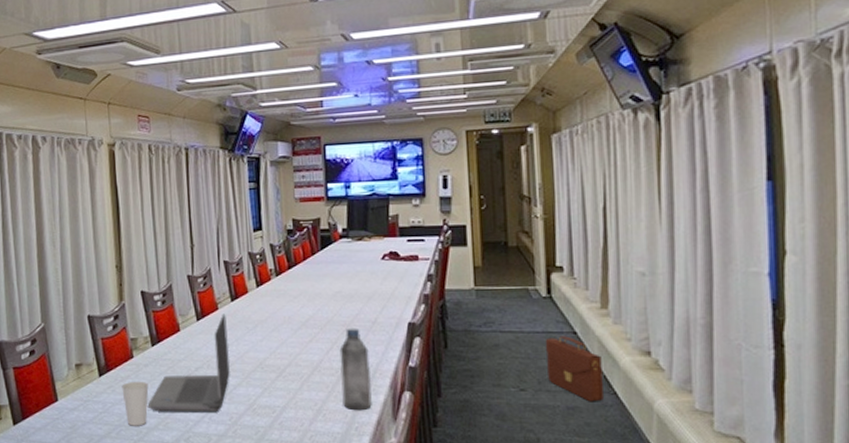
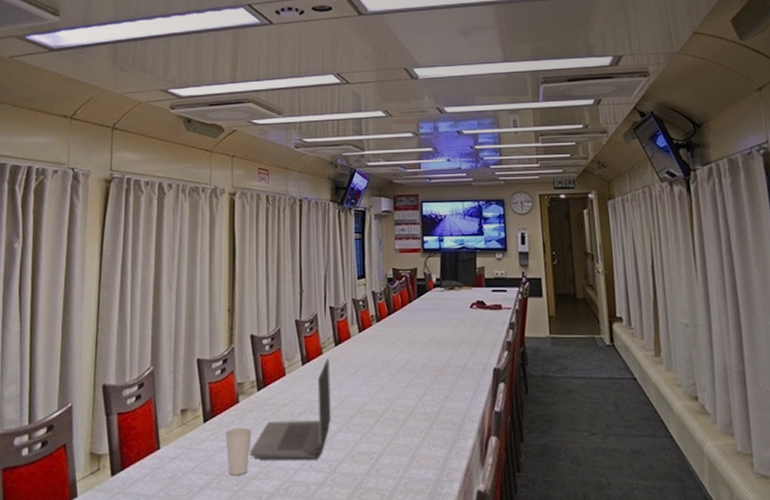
water bottle: present [339,328,372,411] -> none [433,373,462,456]
briefcase: present [545,336,604,402] -> none [610,382,662,446]

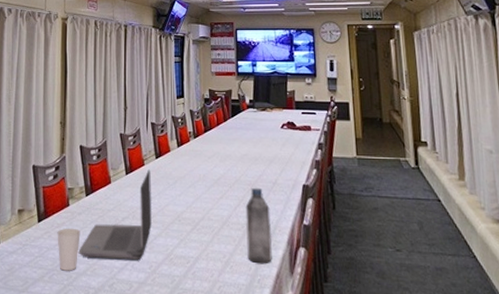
water bottle: none [433,373,462,456] -> present [245,187,272,264]

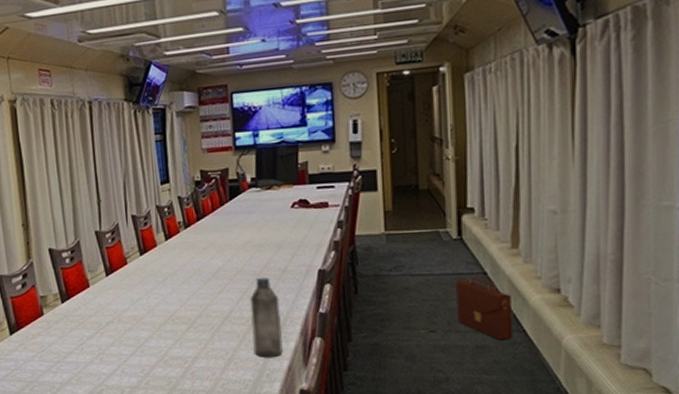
cup: present [57,228,81,271] -> none [33,337,60,382]
laptop computer: present [78,169,152,261] -> none [59,268,141,367]
briefcase: none [415,203,466,264] -> present [455,277,513,341]

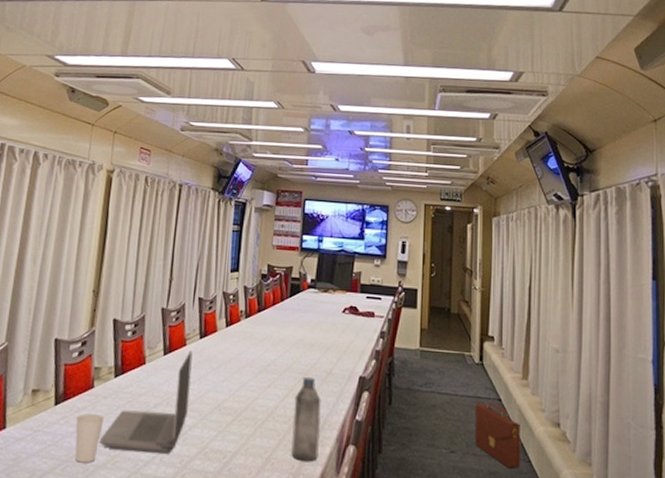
cup: none [33,337,60,382] -> present [75,413,104,463]
laptop computer: none [59,268,141,367] -> present [99,350,193,454]

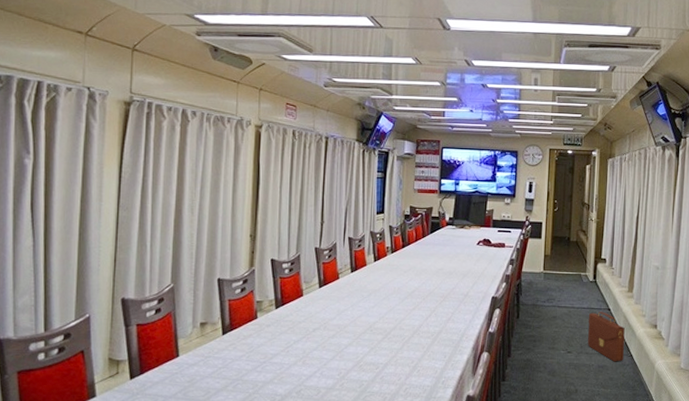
cup: present [75,413,104,463] -> none [243,339,269,380]
laptop computer: present [99,350,193,454] -> none [265,283,345,368]
water bottle: present [291,376,321,462] -> none [434,299,459,368]

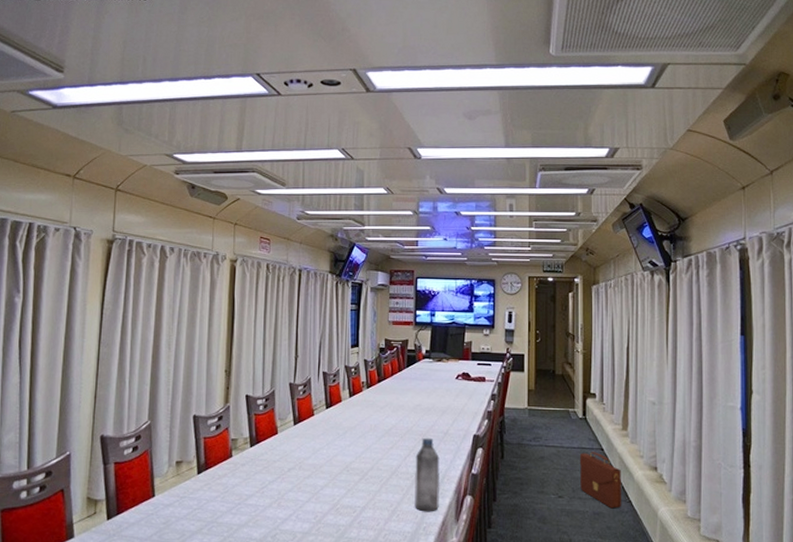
water bottle: none [434,299,459,368] -> present [414,437,440,512]

